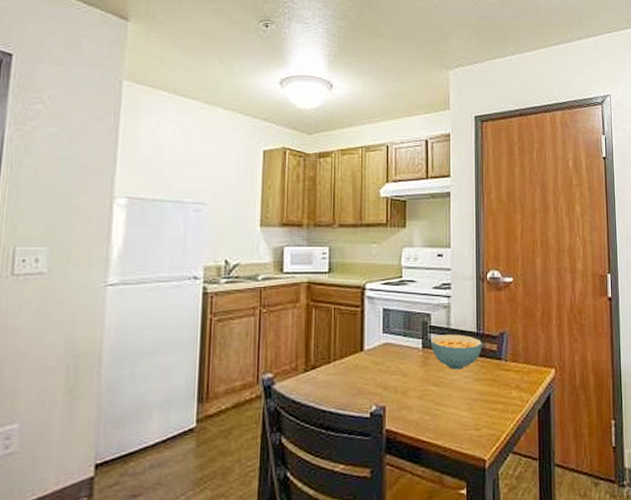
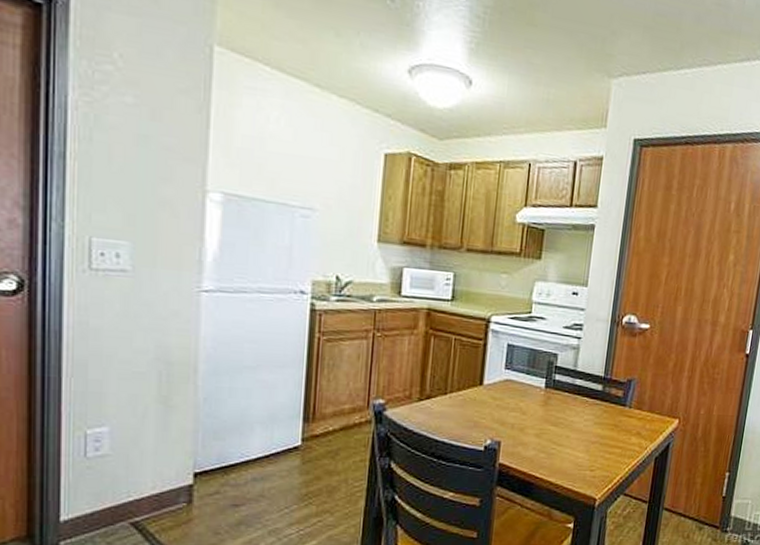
cereal bowl: present [431,334,482,370] -> none [554,376,608,412]

